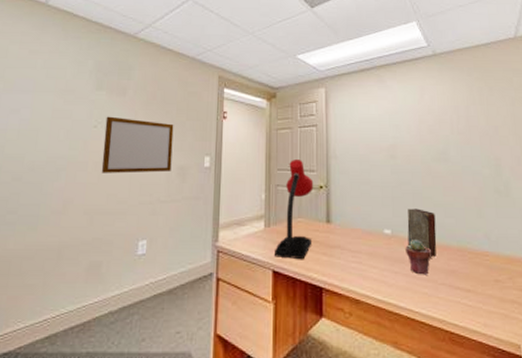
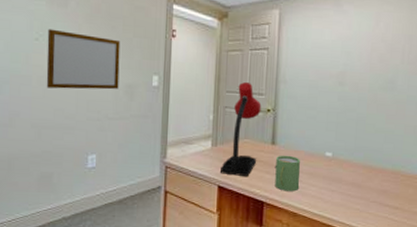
mug: none [331,234,360,275] -> present [274,155,300,192]
potted succulent: present [406,240,432,275] -> none [344,162,368,194]
book: present [407,208,437,257] -> none [347,134,376,178]

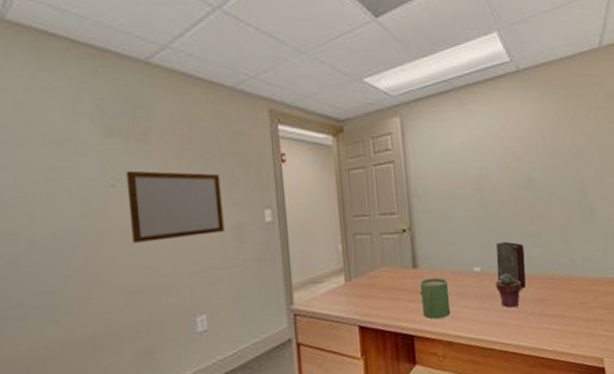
desk lamp: present [221,82,262,176] -> none [359,202,398,312]
potted succulent: none [344,162,368,194] -> present [496,273,522,308]
book: none [347,134,376,178] -> present [496,241,526,289]

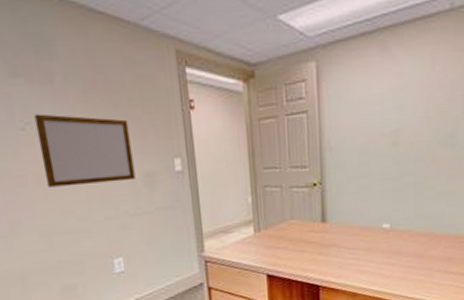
mug: present [420,277,451,319] -> none [327,232,357,272]
book: present [496,241,526,289] -> none [407,199,437,246]
potted succulent: present [496,273,522,308] -> none [404,231,430,264]

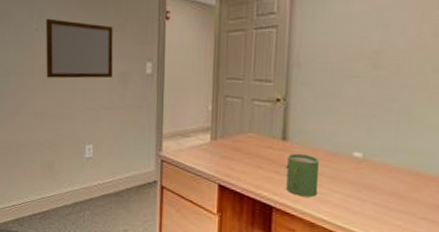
mug: none [327,232,357,272] -> present [286,153,319,198]

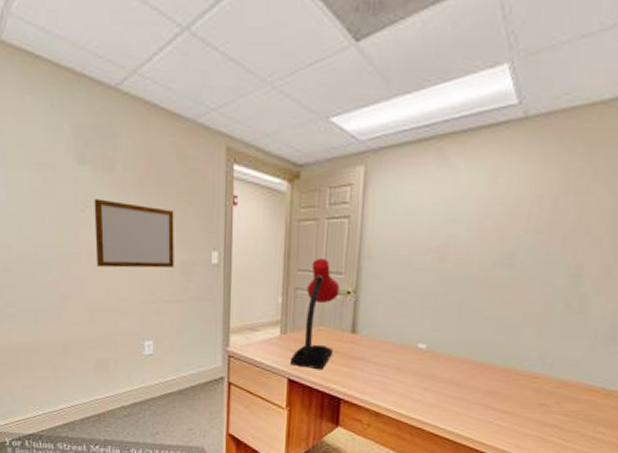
desk lamp: none [221,67,269,176] -> present [291,259,340,369]
mug: present [286,153,319,198] -> none [354,345,386,388]

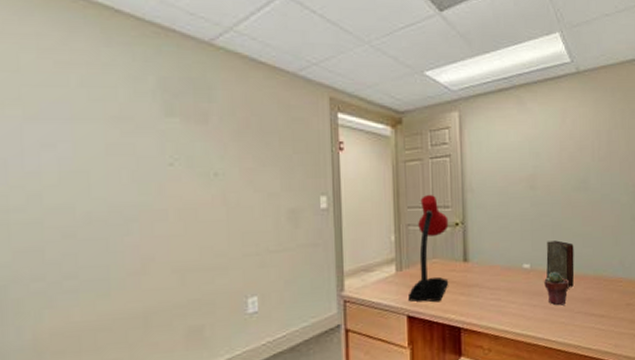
writing board: present [94,198,174,268] -> none [184,150,280,222]
potted succulent: none [440,356,471,394] -> present [544,272,570,306]
book: none [444,322,483,376] -> present [546,240,575,287]

